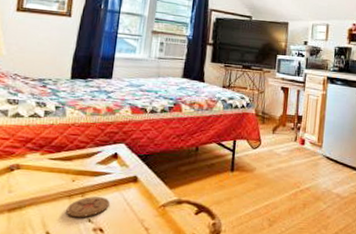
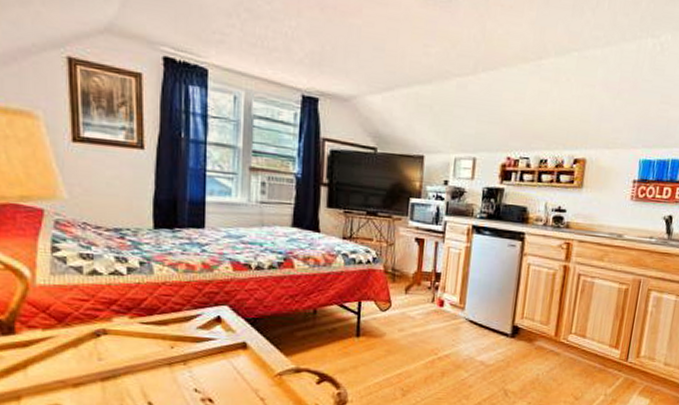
coaster: present [66,197,110,218] -> none [168,365,217,388]

